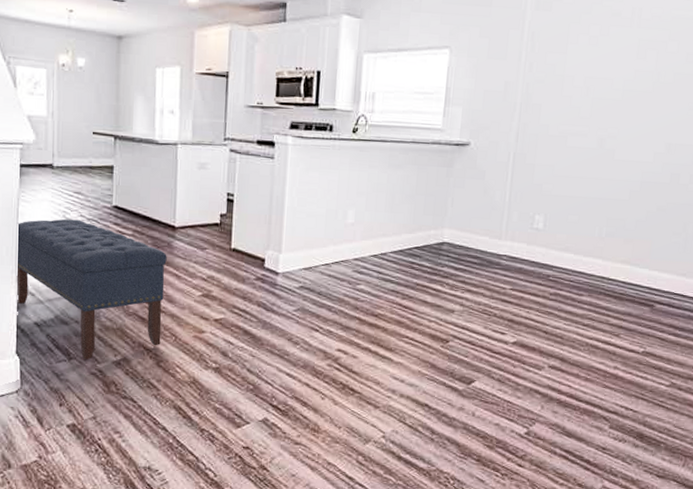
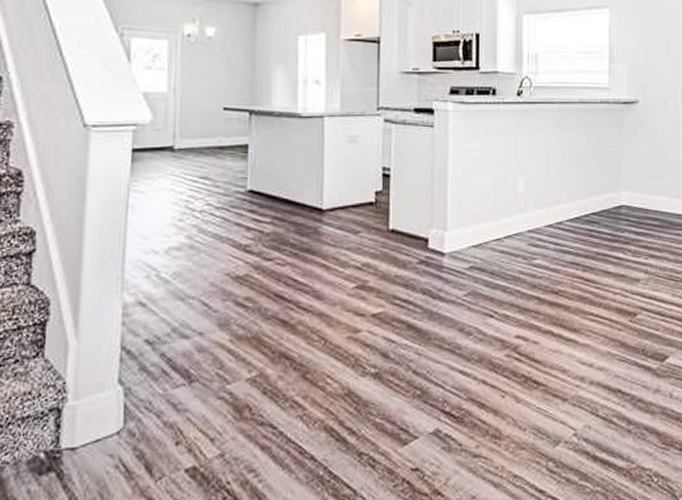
bench: present [16,218,167,361] -> none [122,209,313,382]

